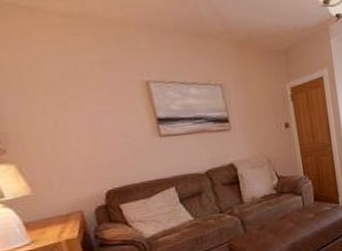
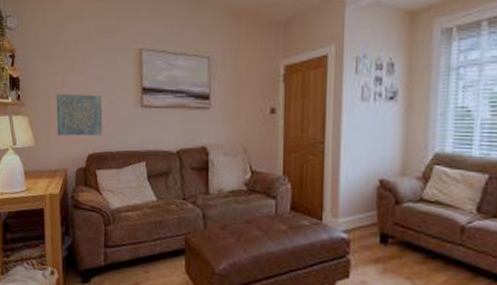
wall art: none [49,130,120,179] -> present [56,93,103,136]

